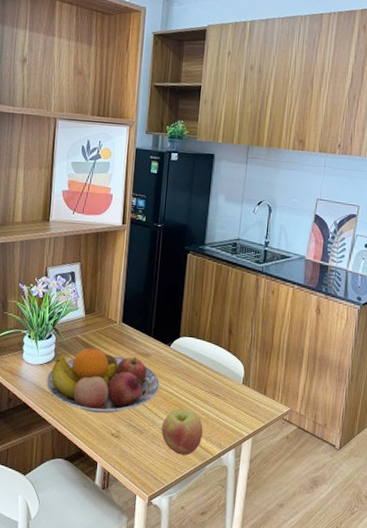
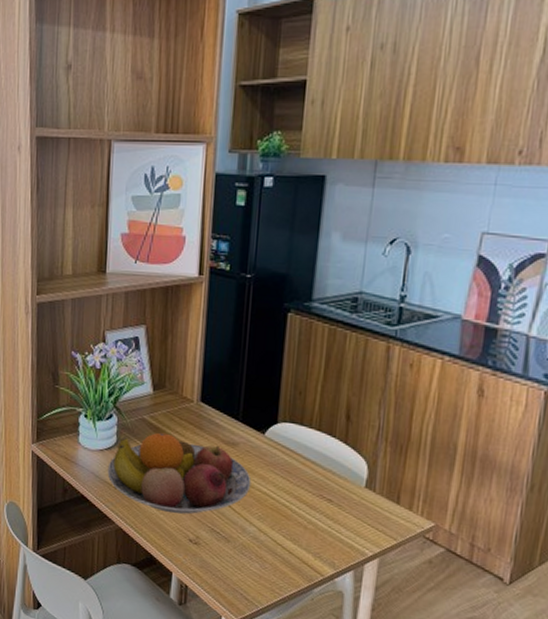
apple: present [161,409,203,455] -> none [253,514,310,574]

